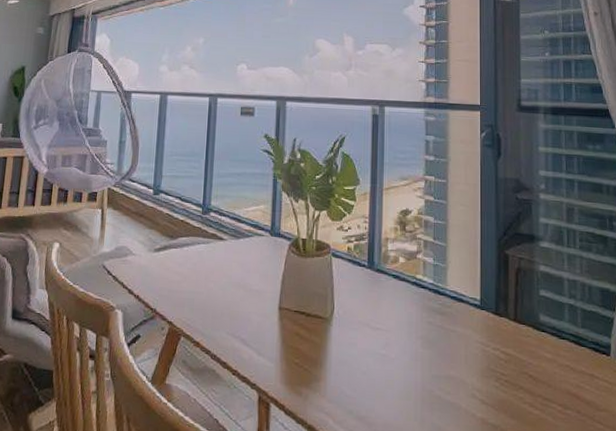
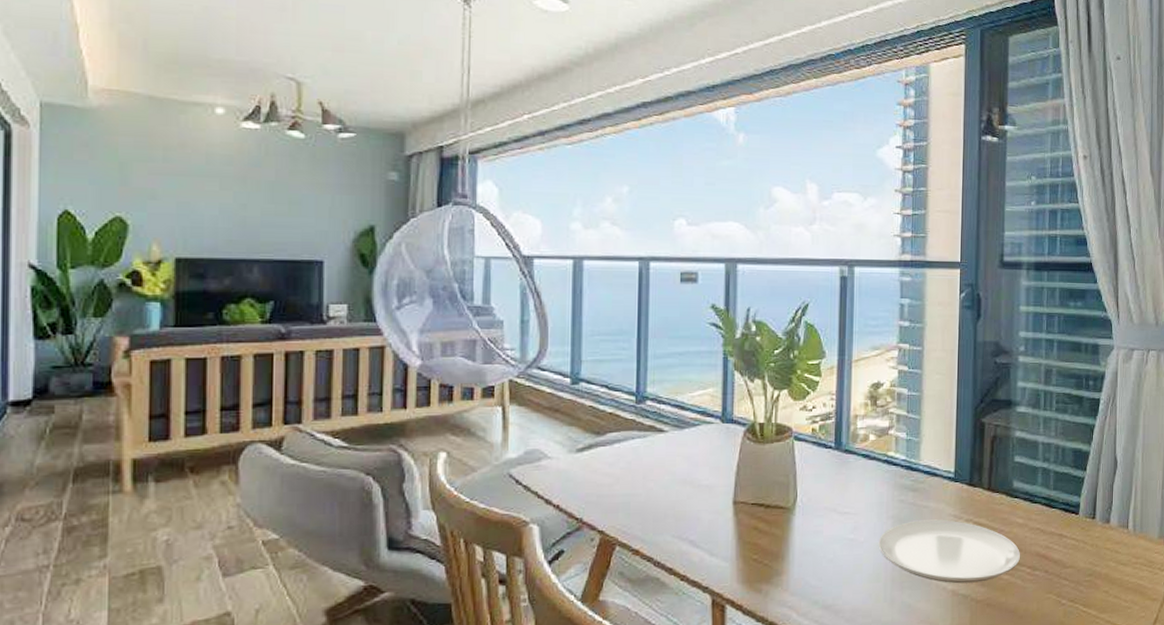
plate: none [408,343,550,414] -> present [878,519,1020,584]

